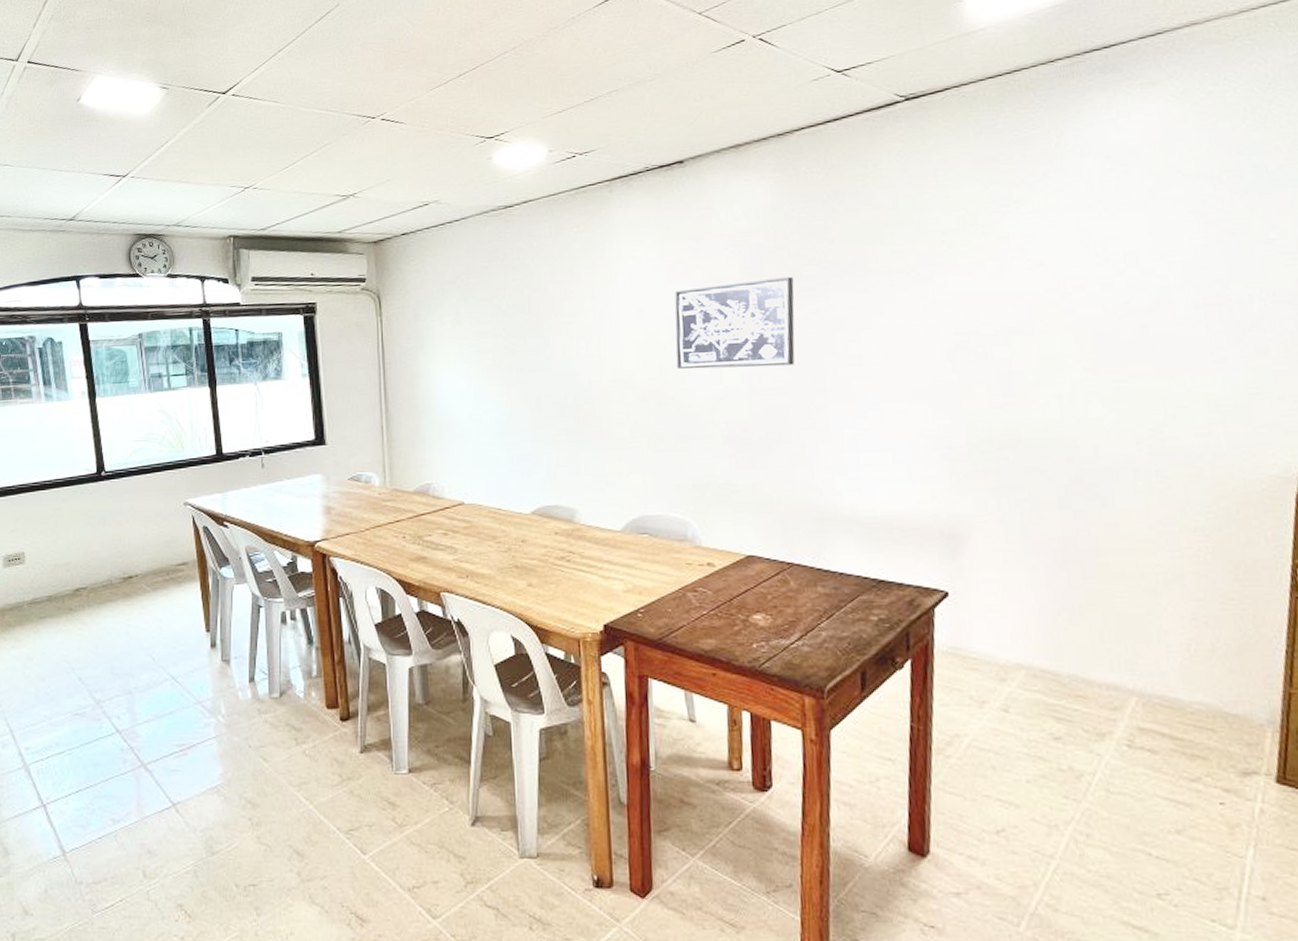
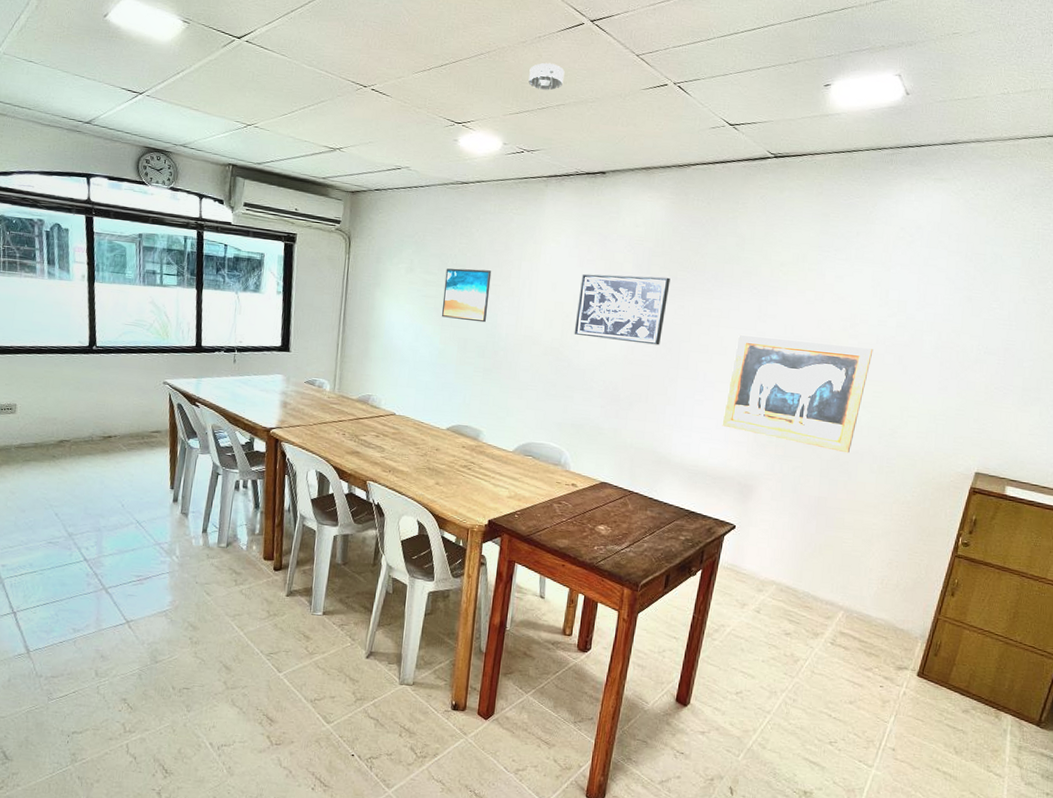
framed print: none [501,306,561,374] -> present [442,268,492,323]
smoke detector: none [567,44,612,79] -> present [528,62,565,90]
wall art: none [900,323,1102,472] -> present [722,335,873,453]

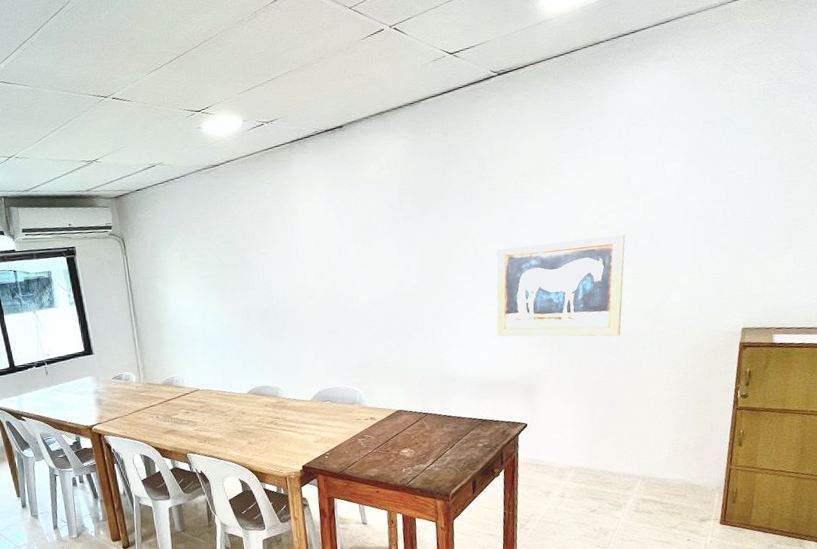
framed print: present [442,268,492,323] -> none [216,241,262,293]
smoke detector: present [528,62,565,90] -> none [252,34,287,62]
wall art: present [574,273,671,345] -> none [340,210,425,282]

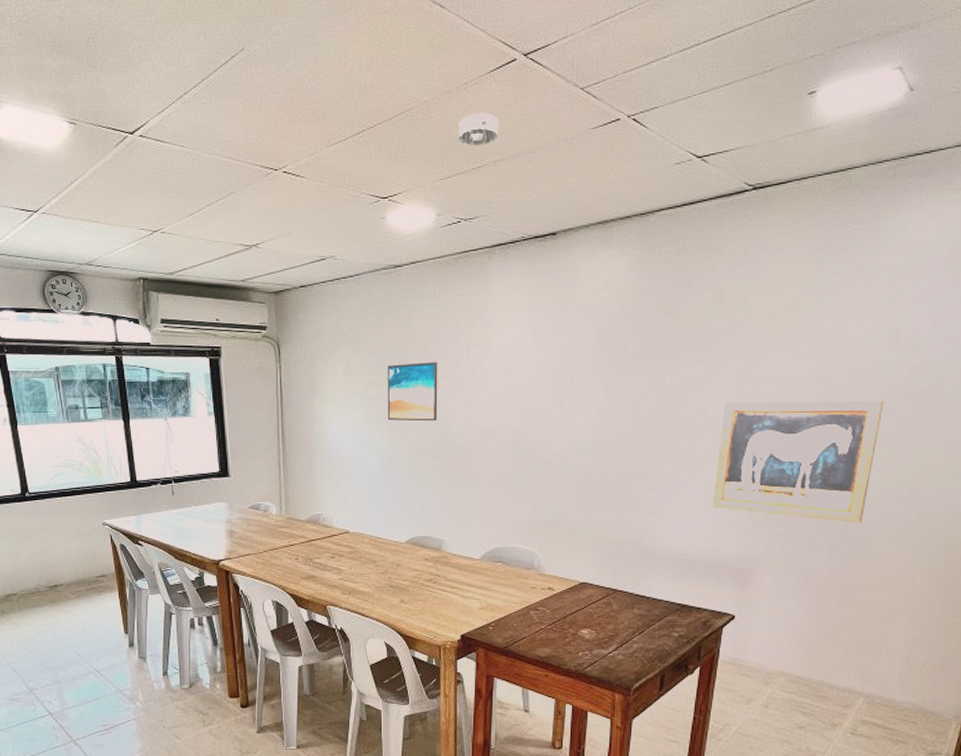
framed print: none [216,241,262,293] -> present [387,362,438,421]
smoke detector: none [252,34,287,62] -> present [458,112,499,146]

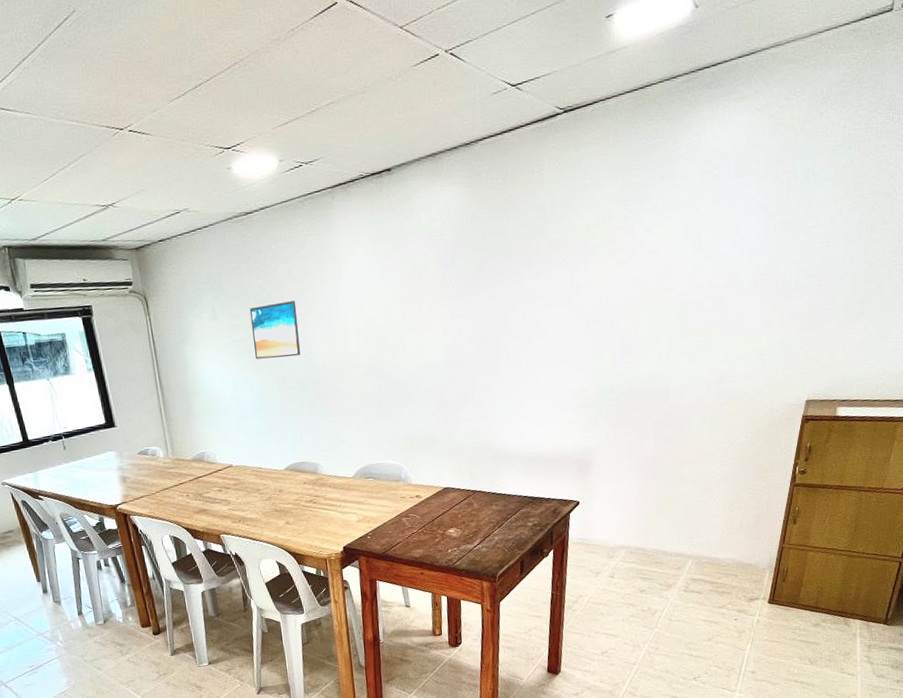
smoke detector: present [458,112,499,146] -> none [289,57,329,91]
wall art: present [712,401,884,523] -> none [551,298,692,409]

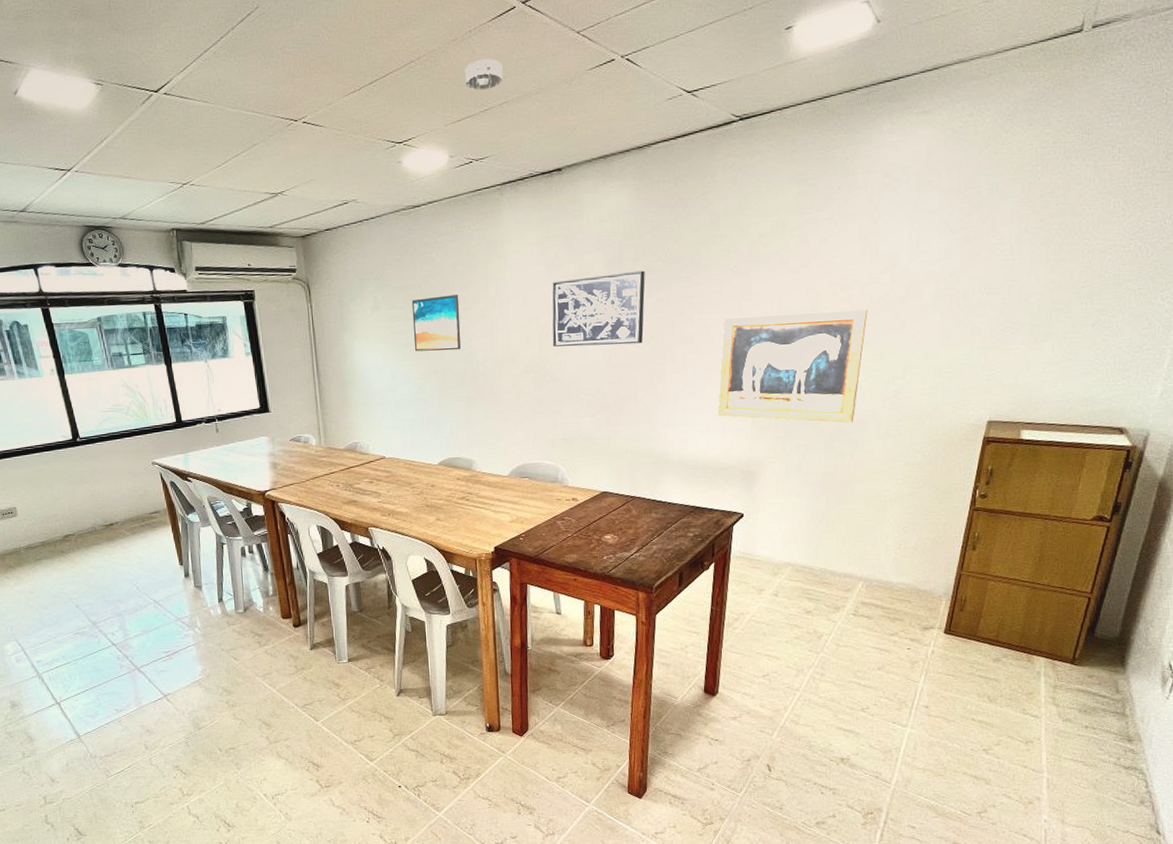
smoke detector: none [289,57,329,91] -> present [465,58,503,90]
wall art: none [387,268,478,348] -> present [552,270,645,347]
wall art: none [551,298,692,409] -> present [717,310,868,423]

